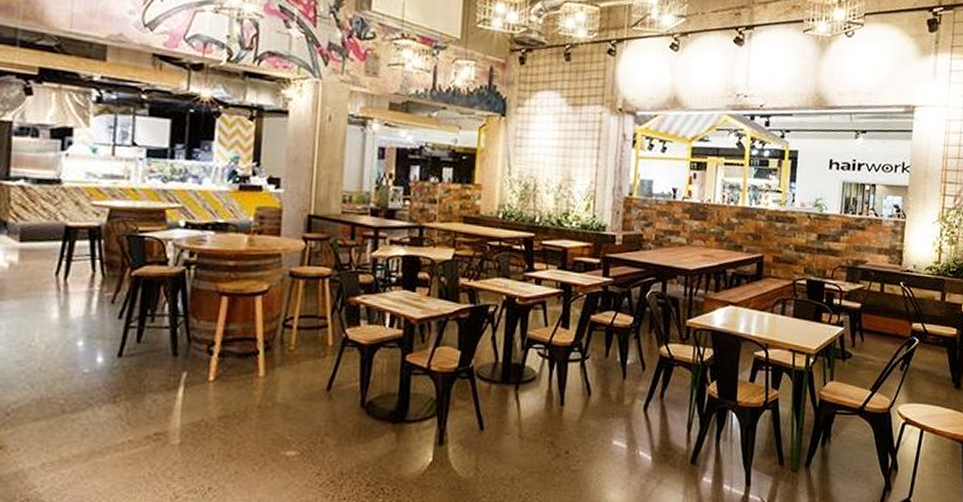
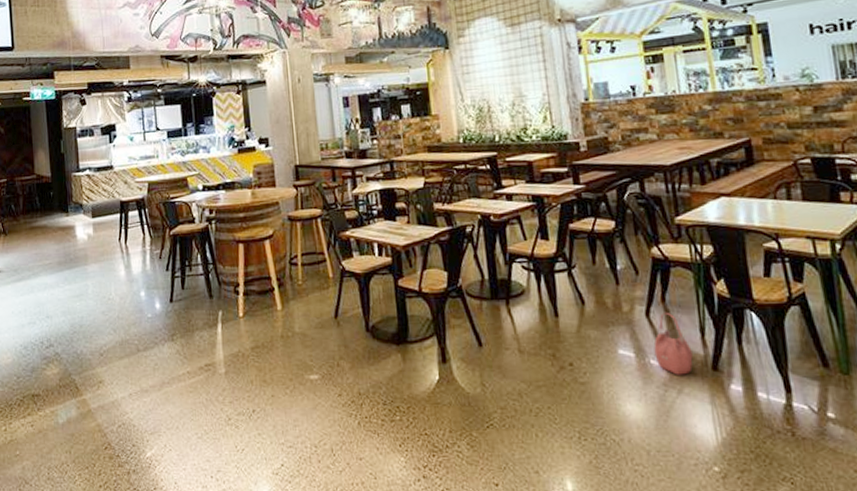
handbag: none [644,407,677,467] -> present [654,312,693,375]

